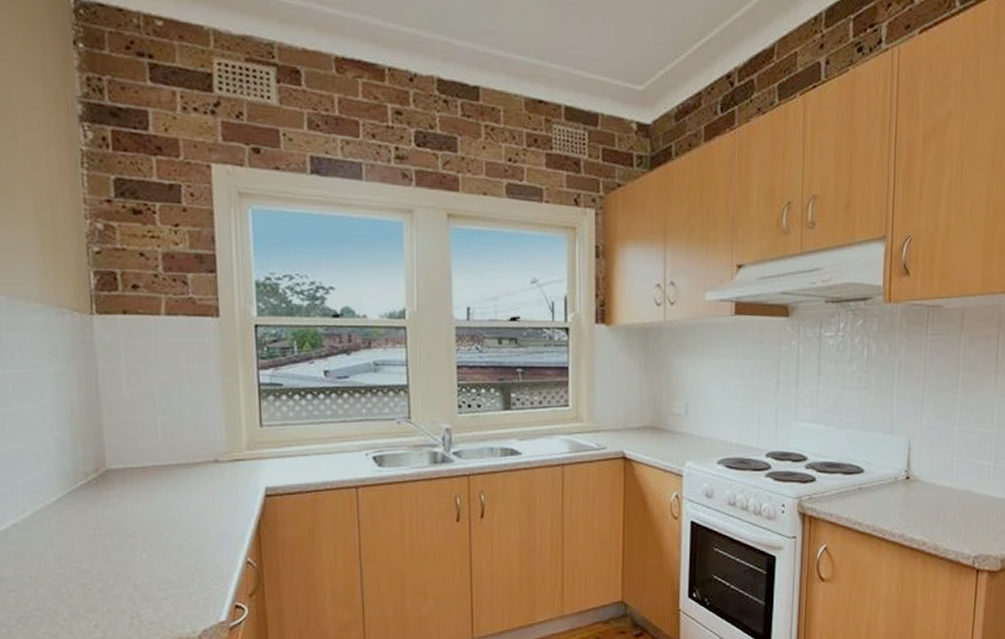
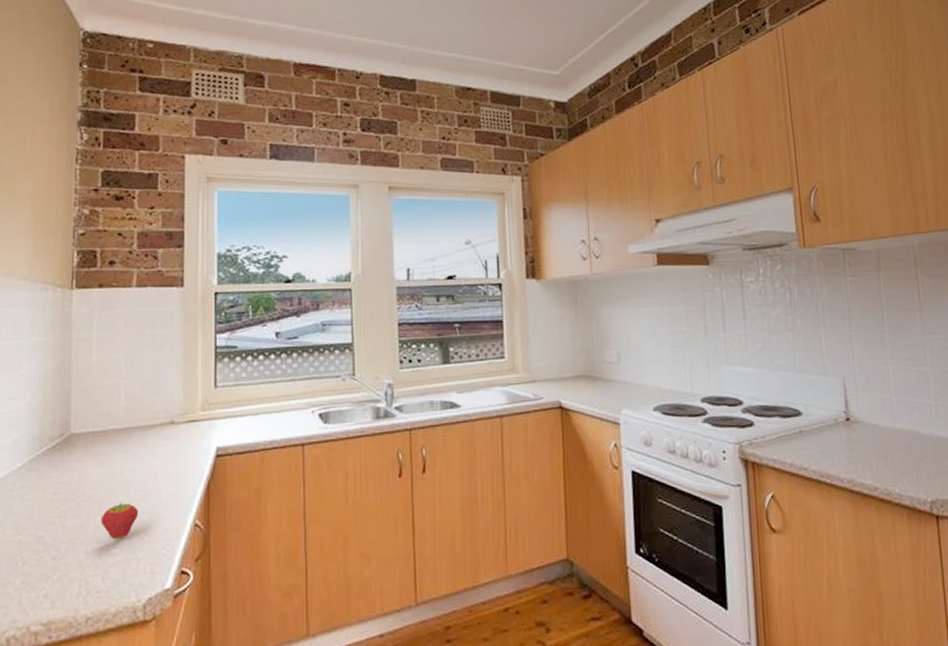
fruit: none [147,539,187,575] -> present [100,503,139,540]

